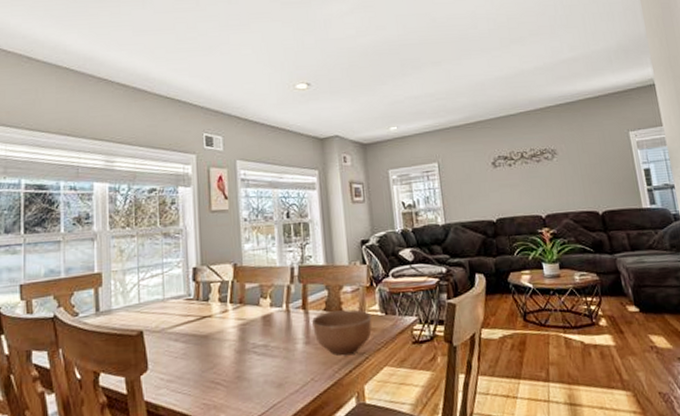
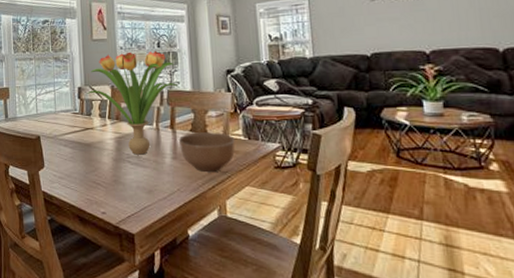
flower arrangement: none [203,221,309,344] -> present [86,50,177,155]

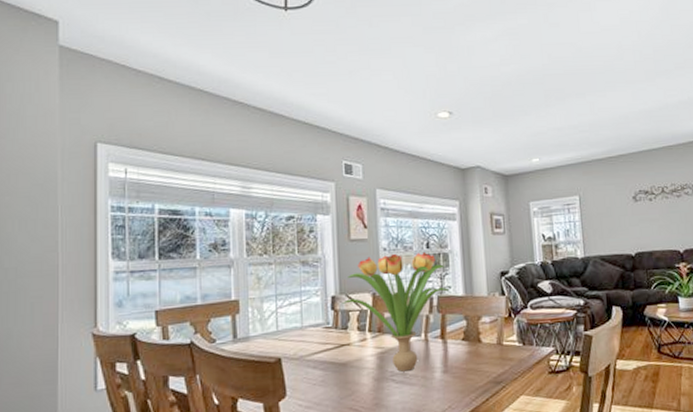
bowl: present [178,132,235,172] -> none [449,339,510,384]

